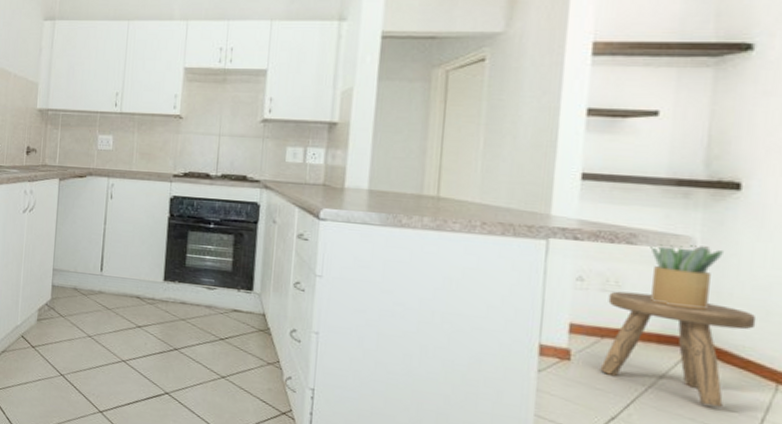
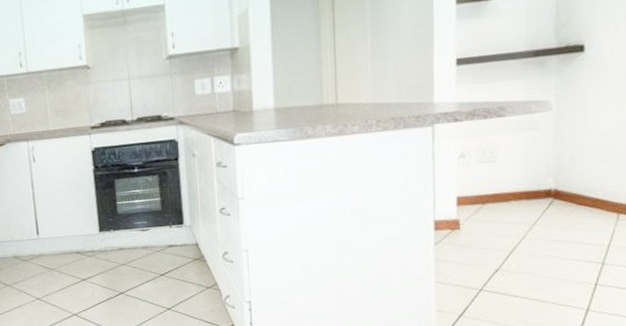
stool: present [600,291,757,408] -> none [484,156,601,244]
potted plant: present [650,244,723,310] -> none [516,107,573,165]

